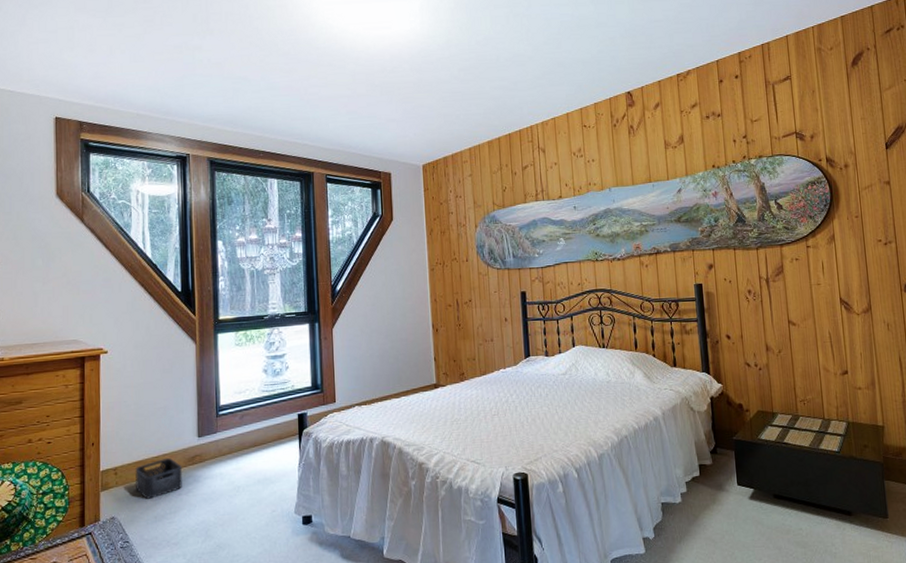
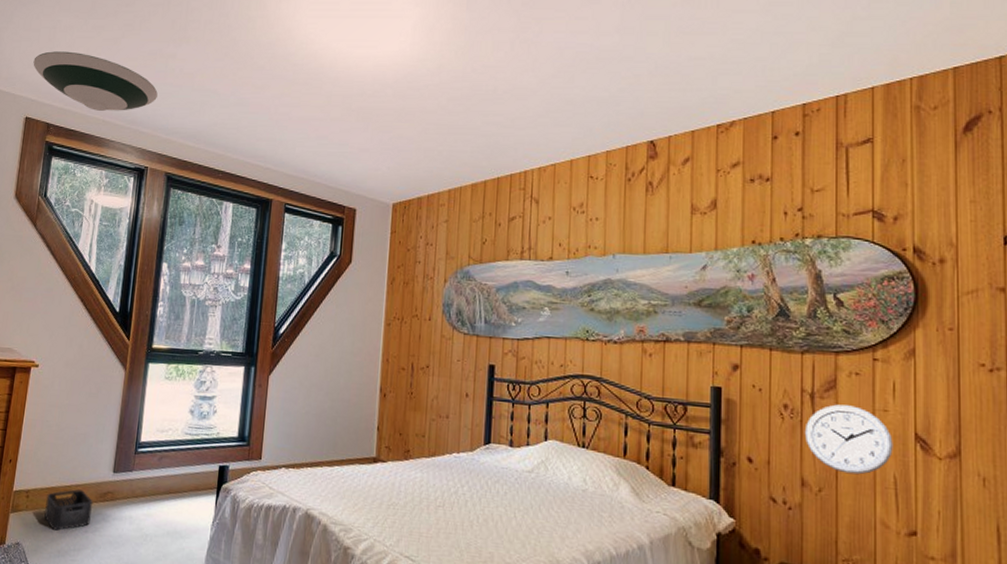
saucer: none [55,50,189,105] -> present [33,51,158,111]
wall clock: none [764,284,827,336] -> present [804,404,893,475]

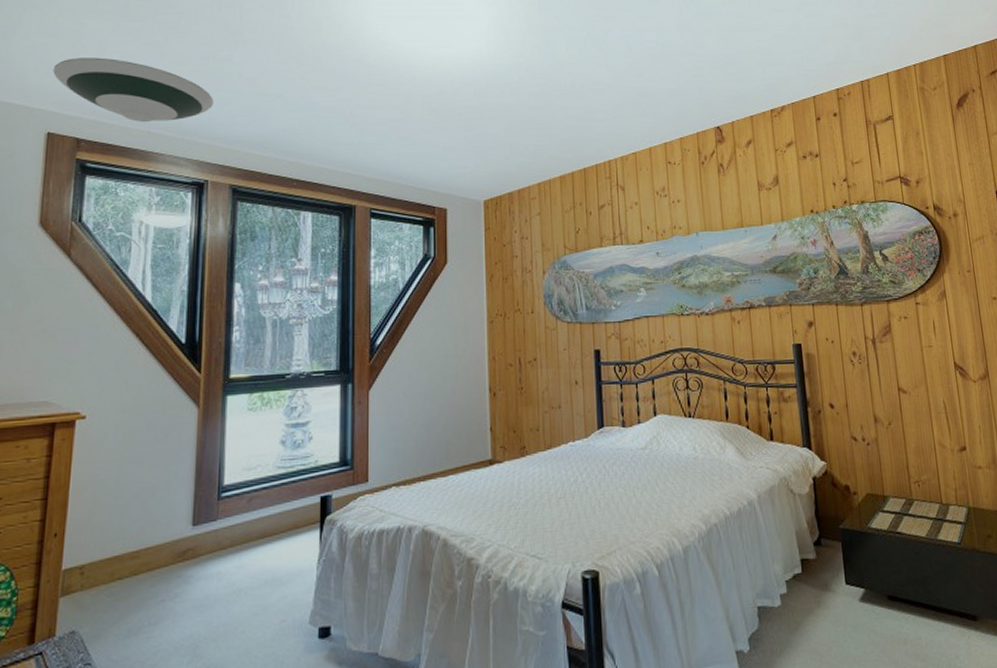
storage bin: present [44,489,94,531] -> none [105,553,170,607]
wall clock: present [804,404,893,475] -> none [871,345,940,406]

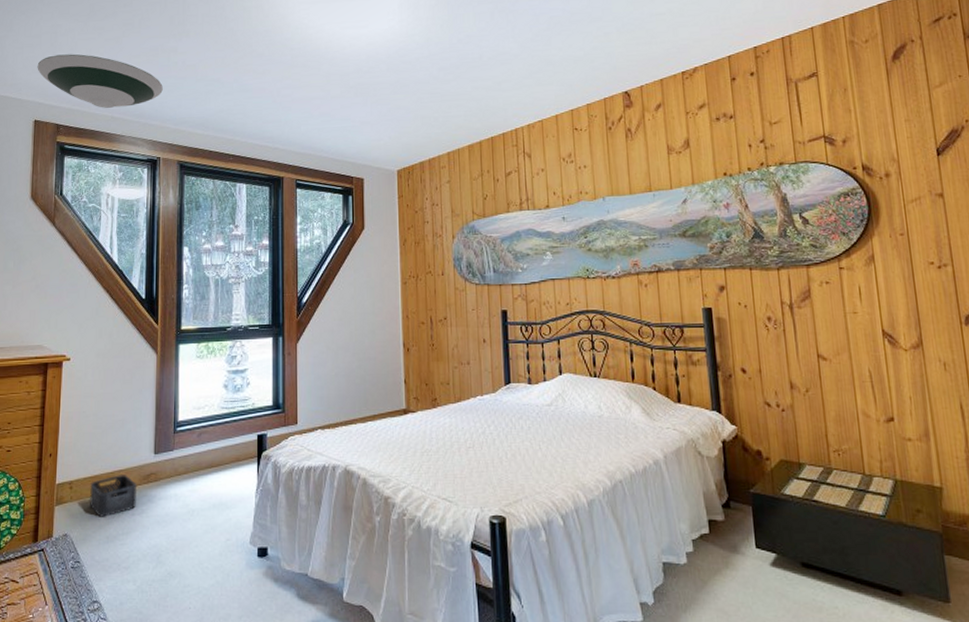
storage bin: none [105,553,170,607] -> present [89,475,138,517]

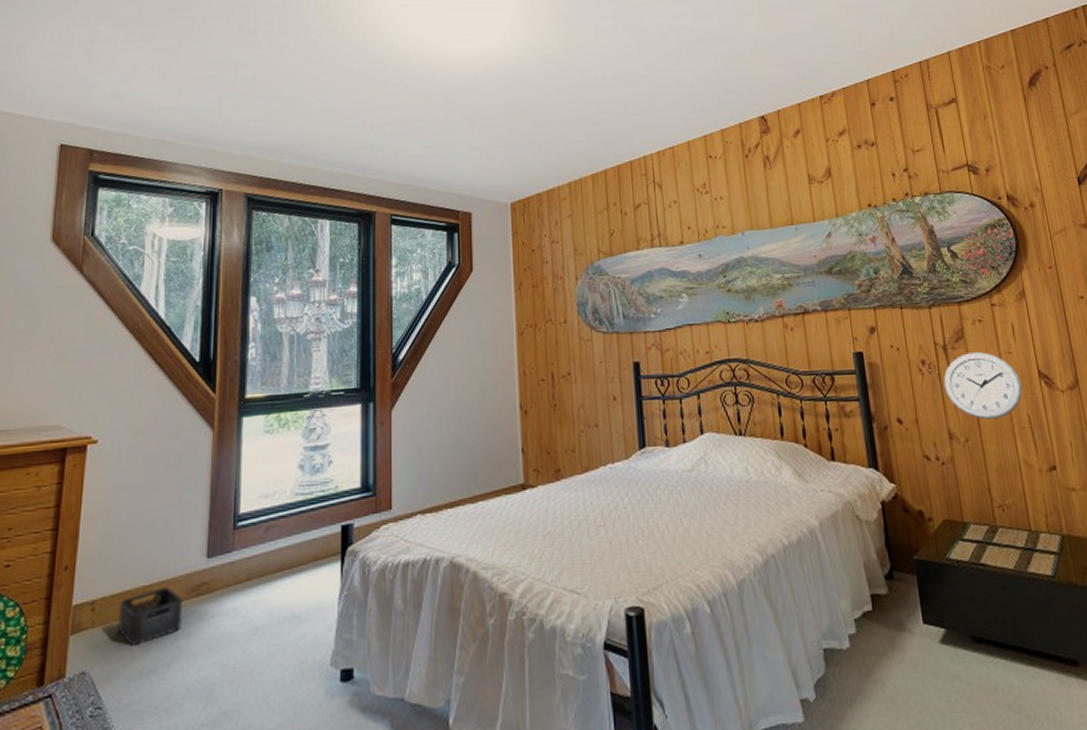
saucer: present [37,54,163,108] -> none [66,65,228,131]
wall clock: none [787,311,866,373] -> present [943,352,1023,420]

